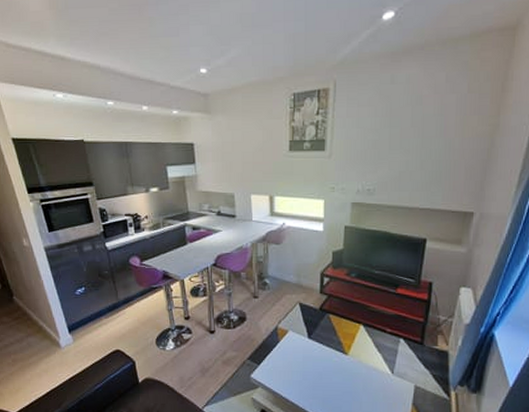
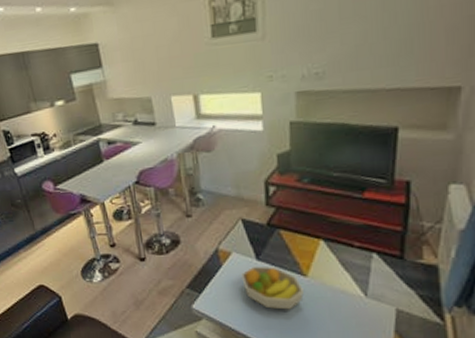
fruit bowl: none [295,343,344,383] -> present [241,266,304,310]

